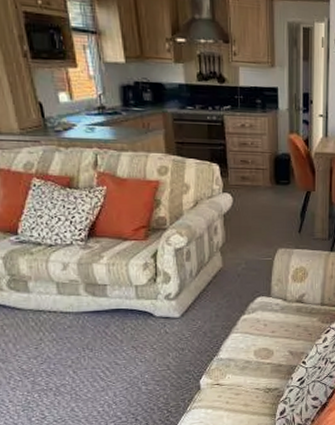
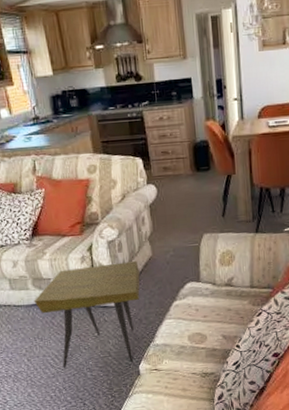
side table: none [85,272,208,381] -> present [34,261,140,368]

